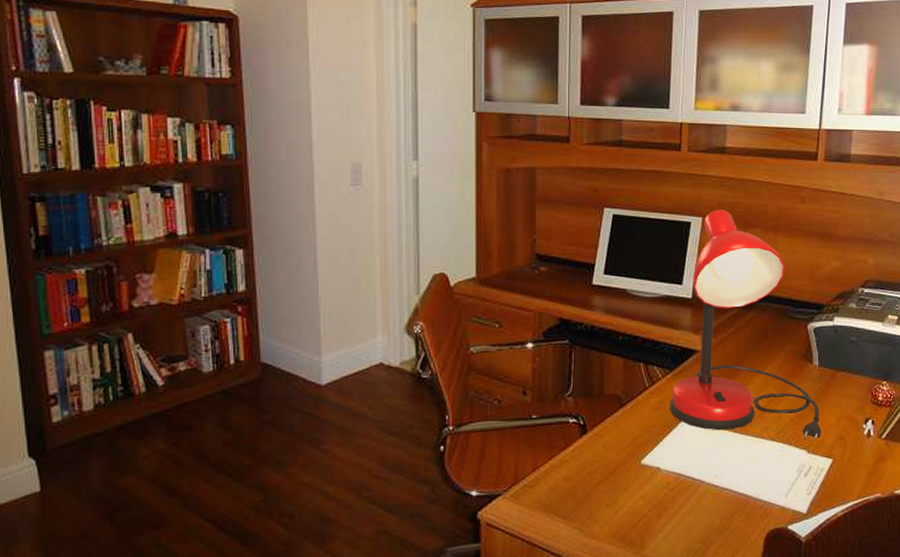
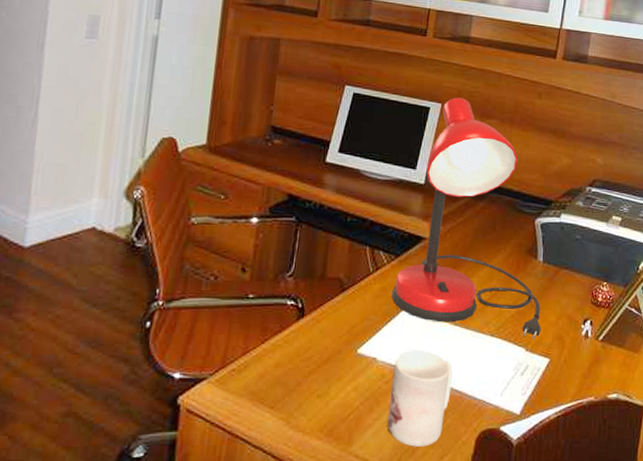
mug: none [677,457,736,548] -> present [387,349,453,447]

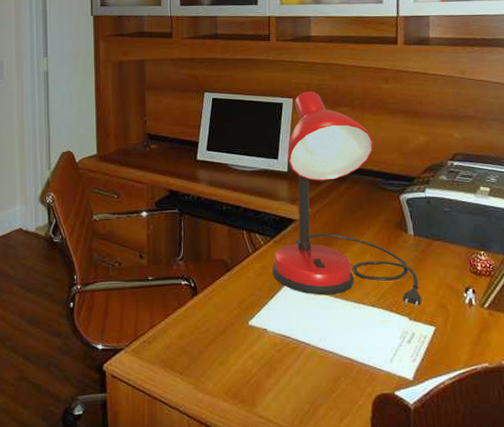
mug: present [387,349,453,447] -> none [283,320,341,409]

